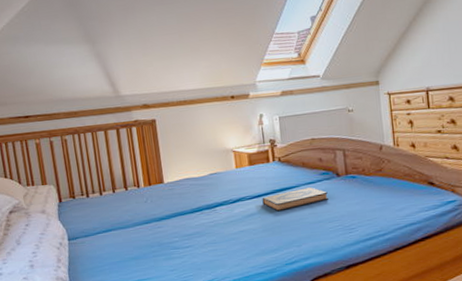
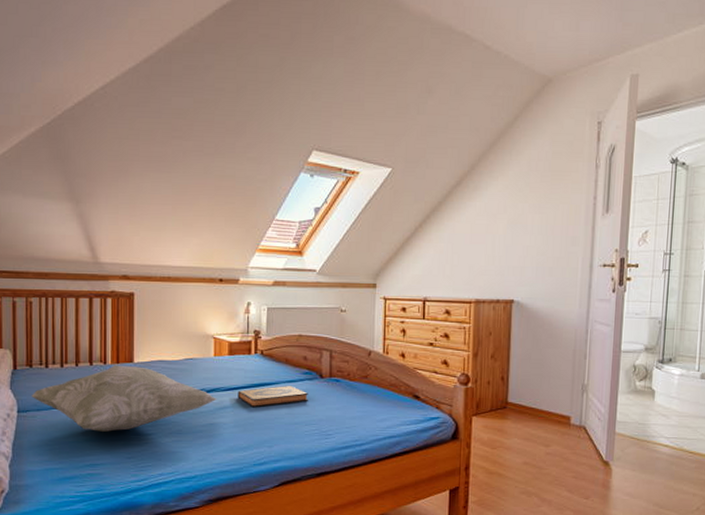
decorative pillow: none [78,186,244,250] -> present [31,365,217,432]

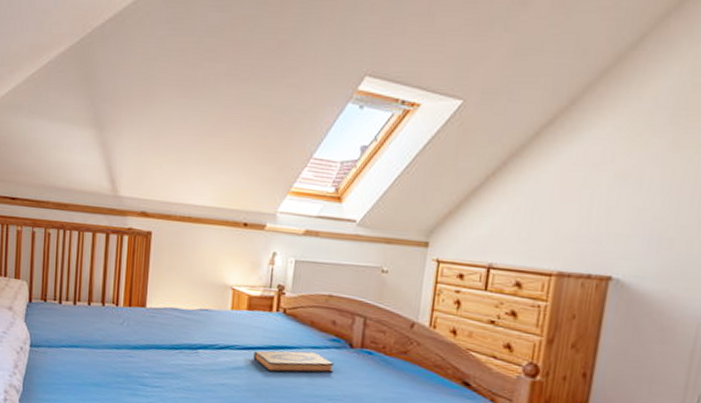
decorative pillow: present [31,365,217,432] -> none [44,308,231,379]

